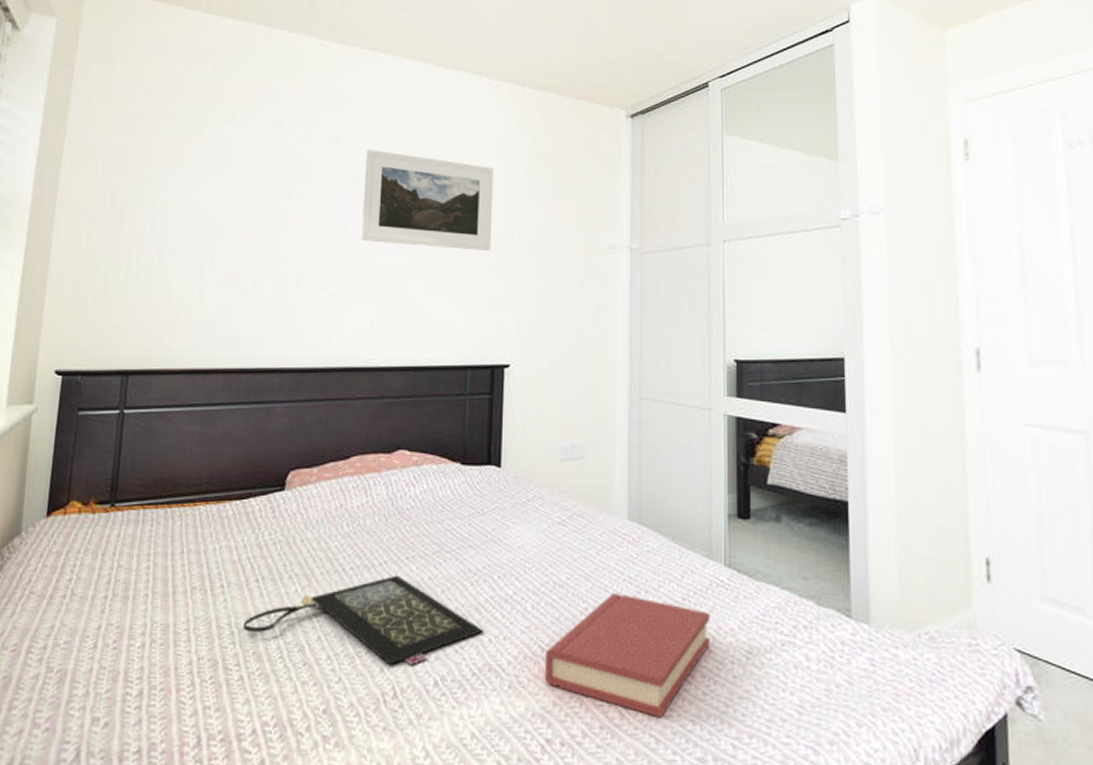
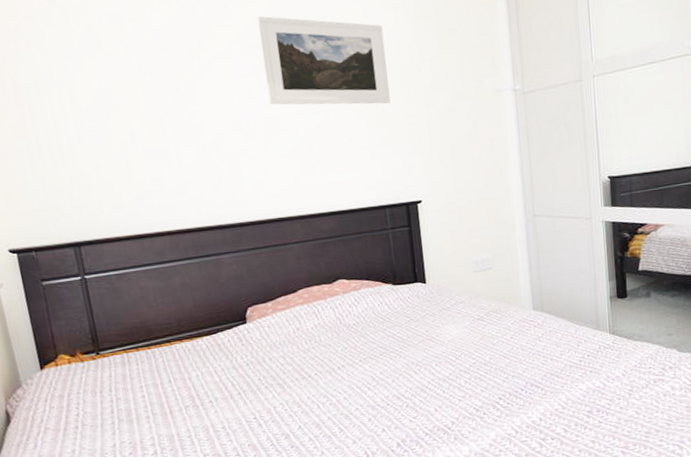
clutch bag: present [243,575,484,666] -> none [235,374,430,438]
hardback book: present [544,593,710,719] -> none [480,364,602,443]

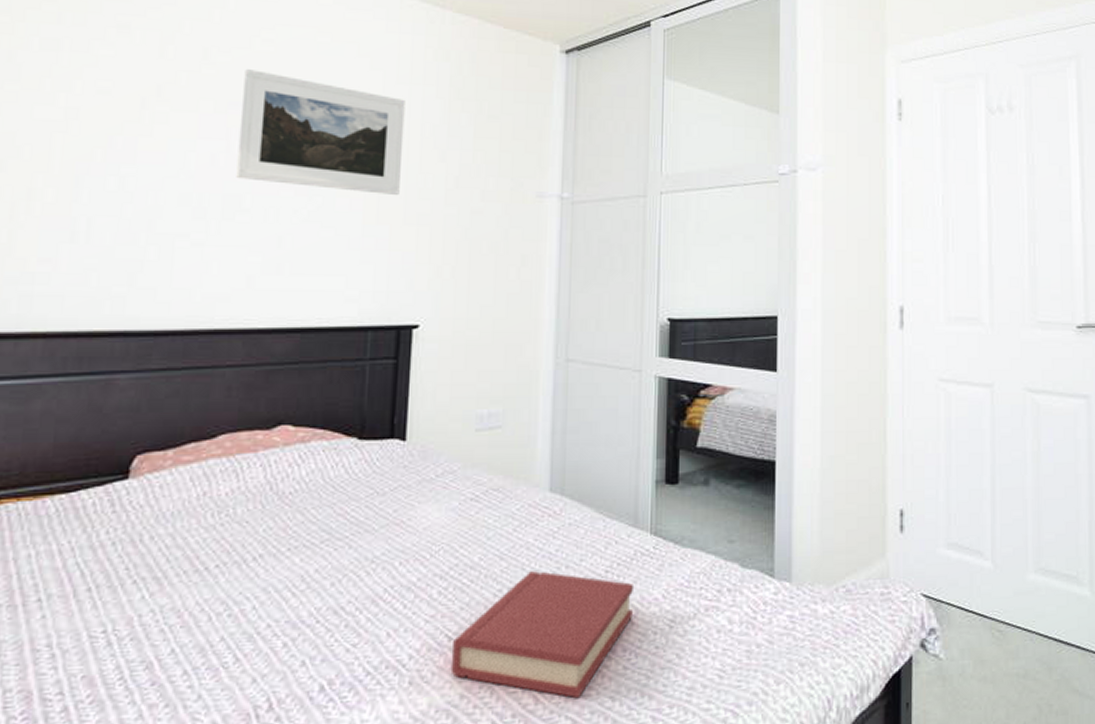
hardback book: none [480,364,602,443] -> present [450,571,633,699]

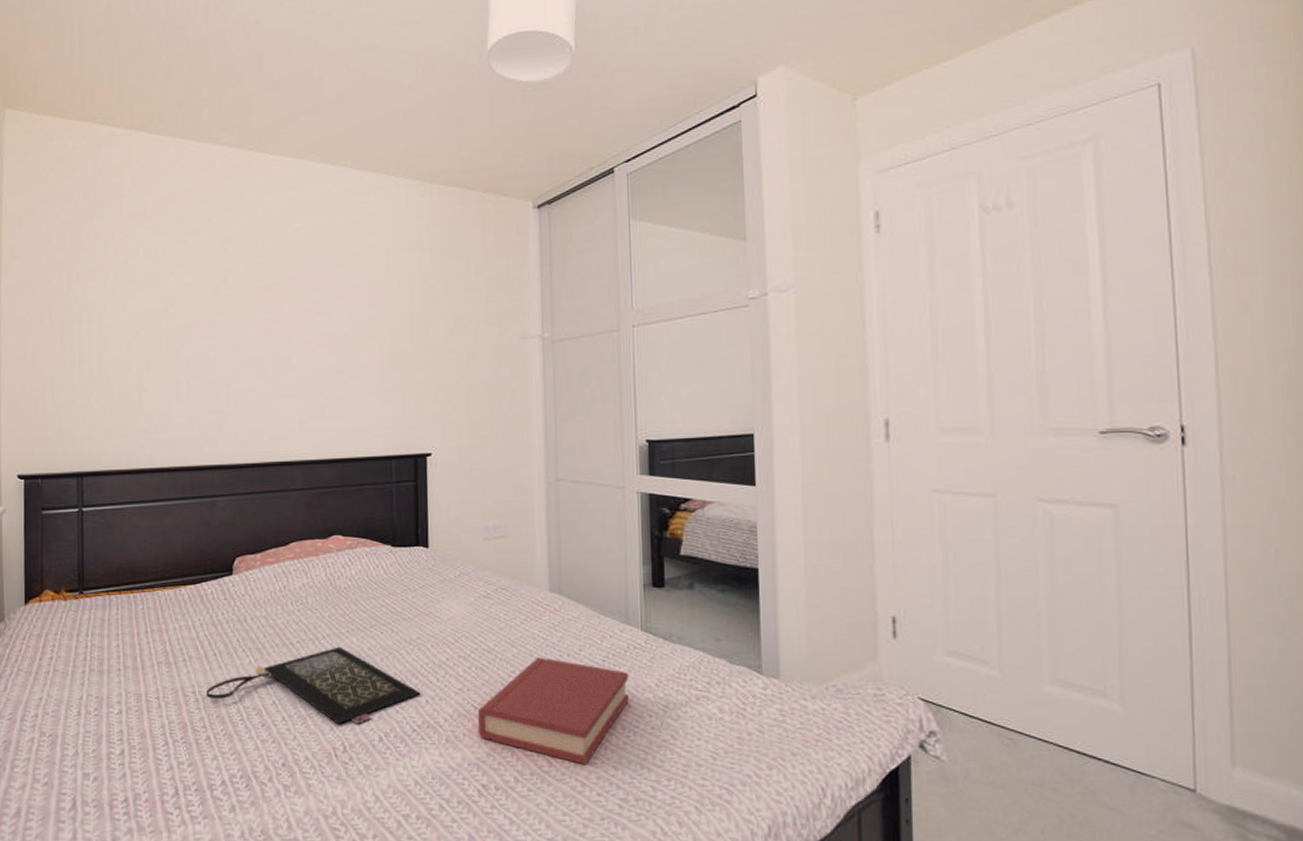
clutch bag: none [69,570,381,674] -> present [206,646,421,725]
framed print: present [236,69,405,195] -> none [283,254,408,347]

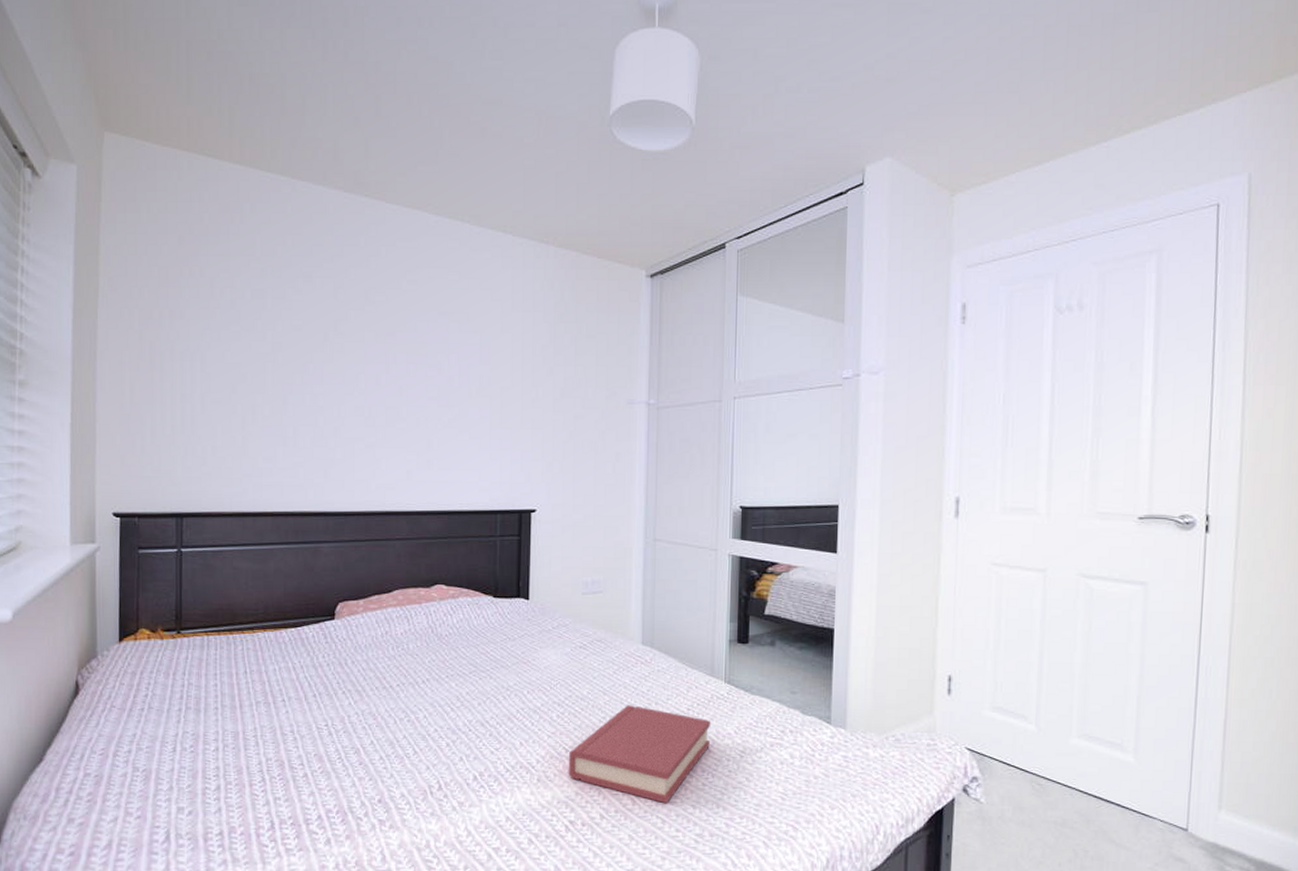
clutch bag: present [206,646,421,725] -> none [305,691,515,764]

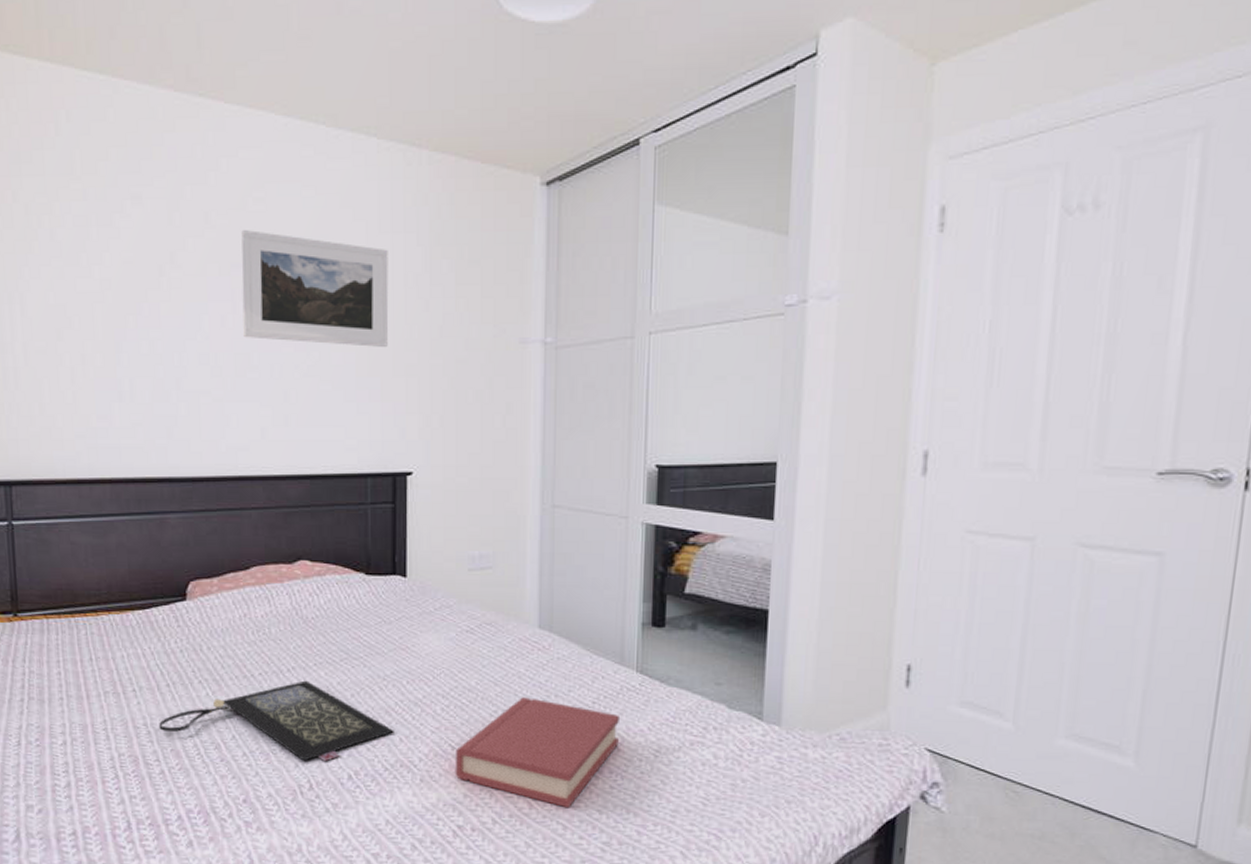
clutch bag: none [305,691,515,764] -> present [159,680,394,762]
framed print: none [395,306,519,404] -> present [241,230,389,347]

